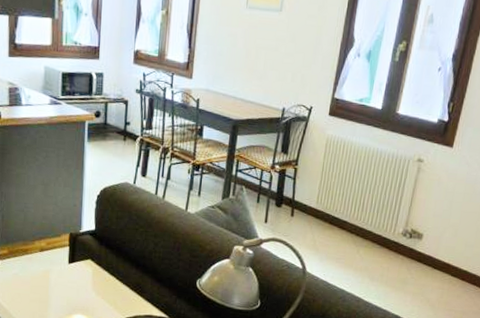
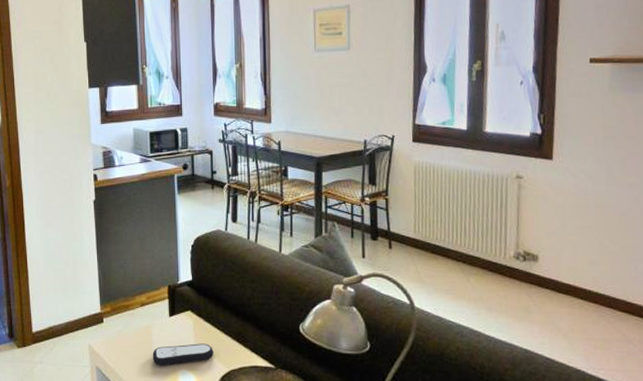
remote control: none [48,291,110,310] -> present [152,343,214,365]

